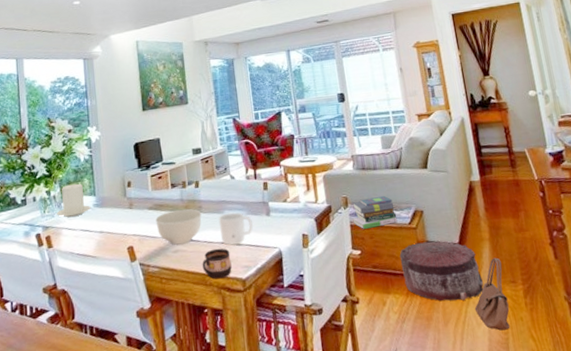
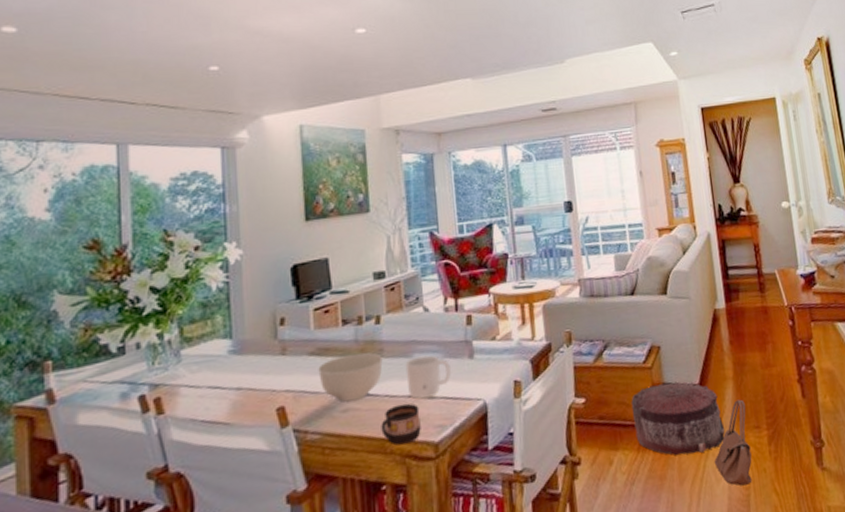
candle: present [56,183,91,217] -> none [172,322,225,370]
books: present [352,196,398,229] -> none [576,329,630,371]

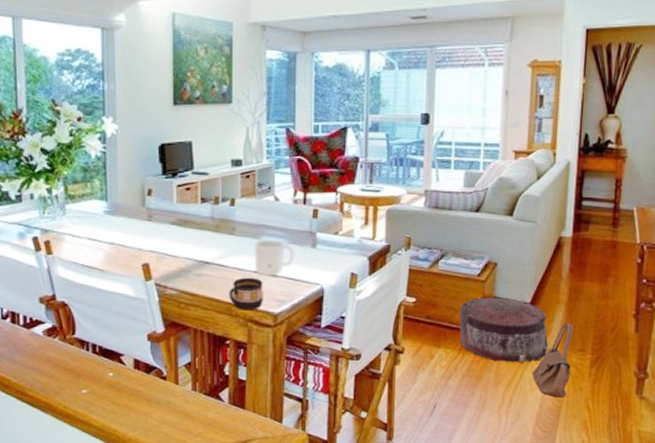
bowl: present [318,352,383,402] -> none [178,228,234,268]

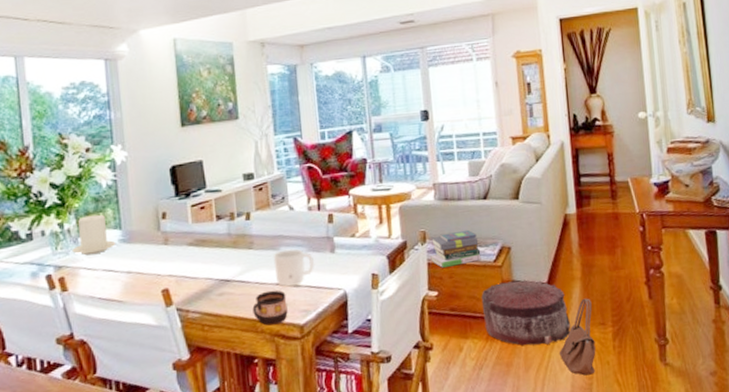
candle: none [59,184,101,223] -> present [72,214,116,255]
books: none [413,242,465,275] -> present [430,230,482,268]

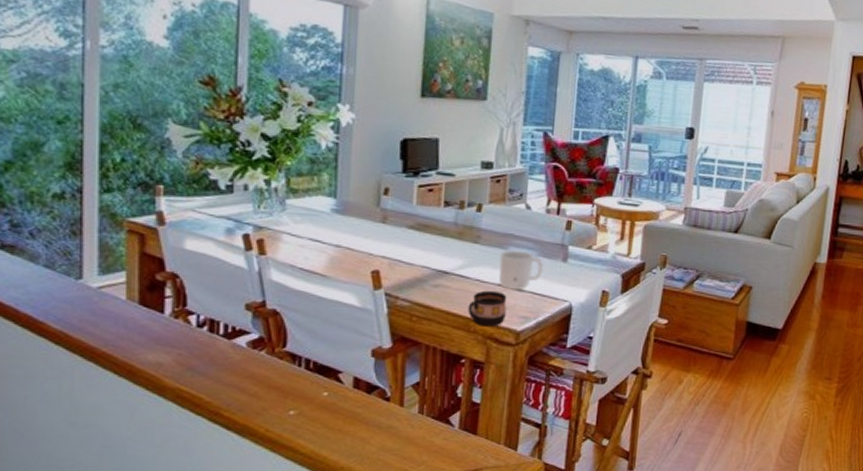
candle: present [72,214,116,255] -> none [277,176,328,221]
books: present [430,230,482,268] -> none [667,261,721,297]
pouf: present [481,280,571,346] -> none [709,321,797,390]
handbag: present [559,298,596,376] -> none [778,350,823,427]

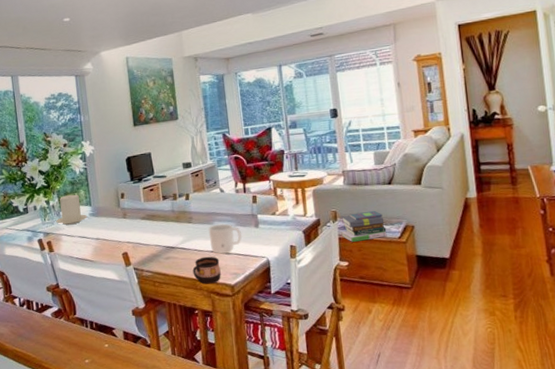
candle: none [277,176,328,221] -> present [56,194,88,225]
books: none [667,261,721,297] -> present [341,211,387,242]

